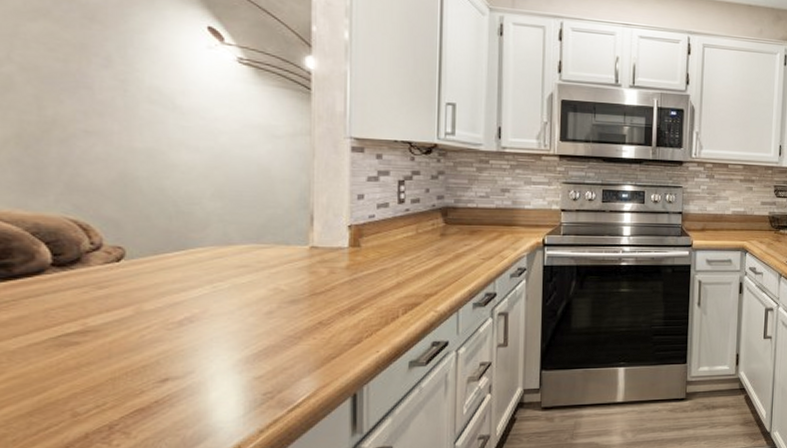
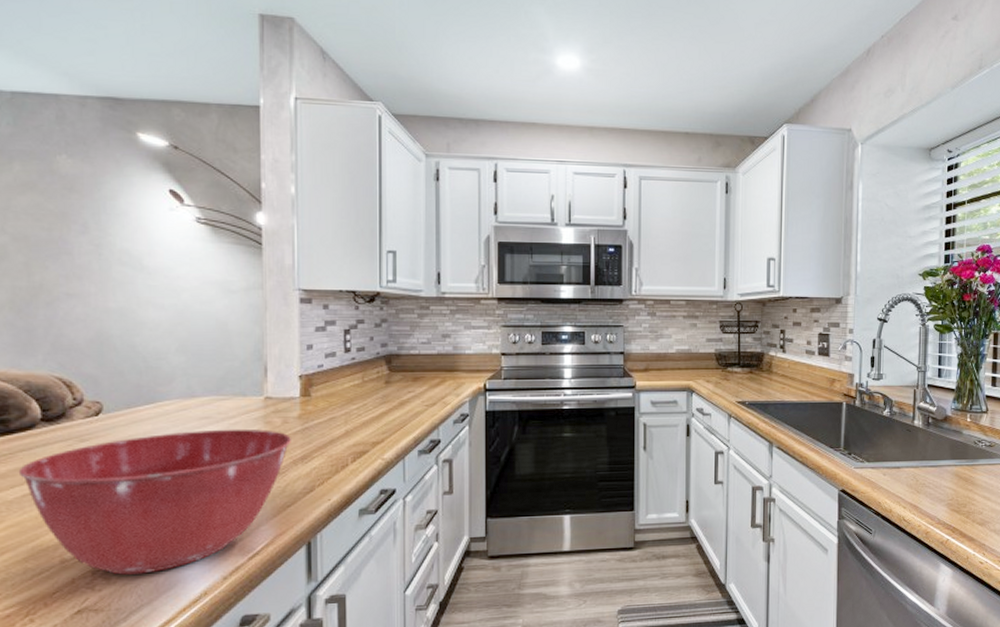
mixing bowl: none [22,278,338,429] -> present [18,428,291,575]

